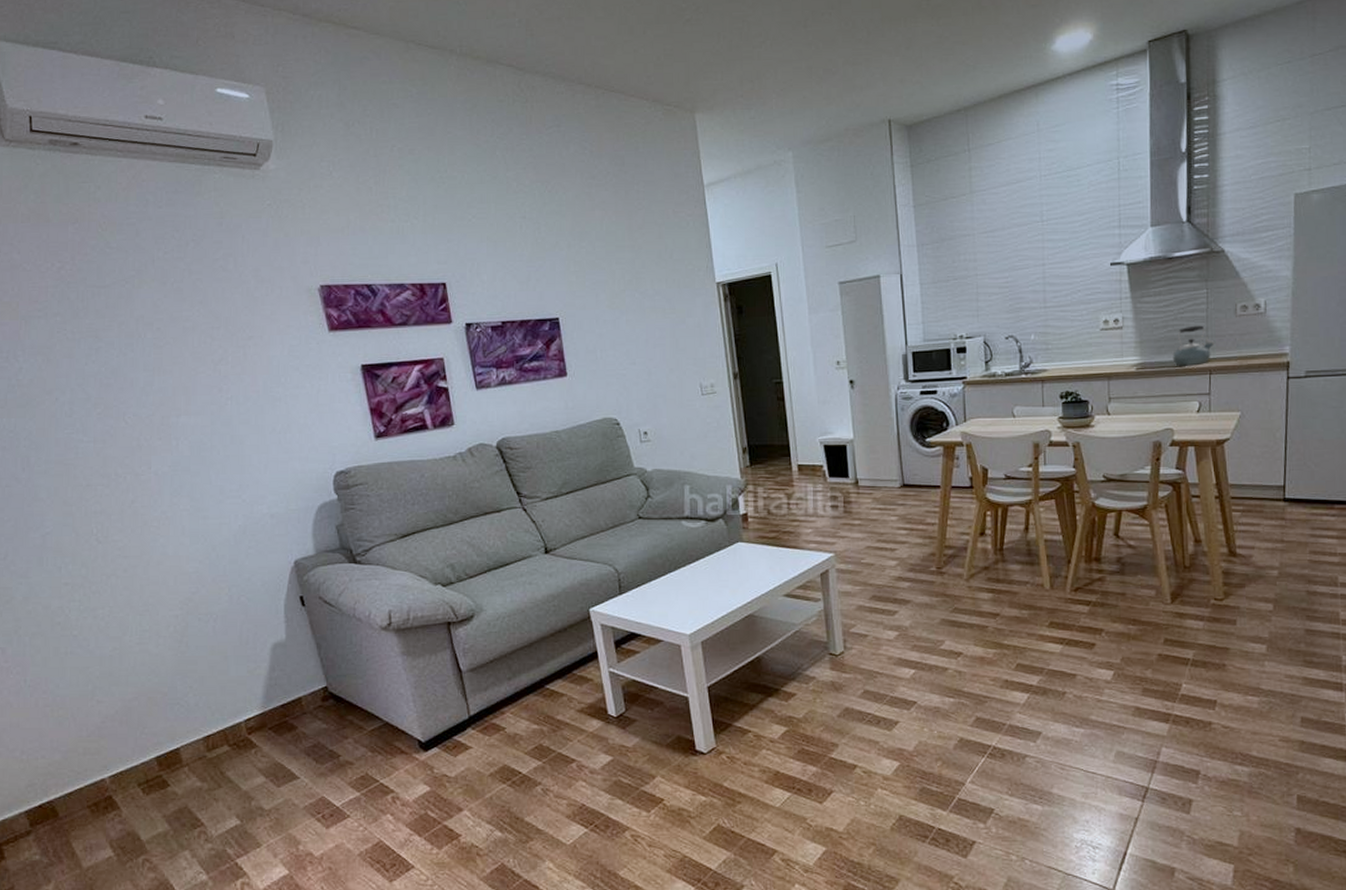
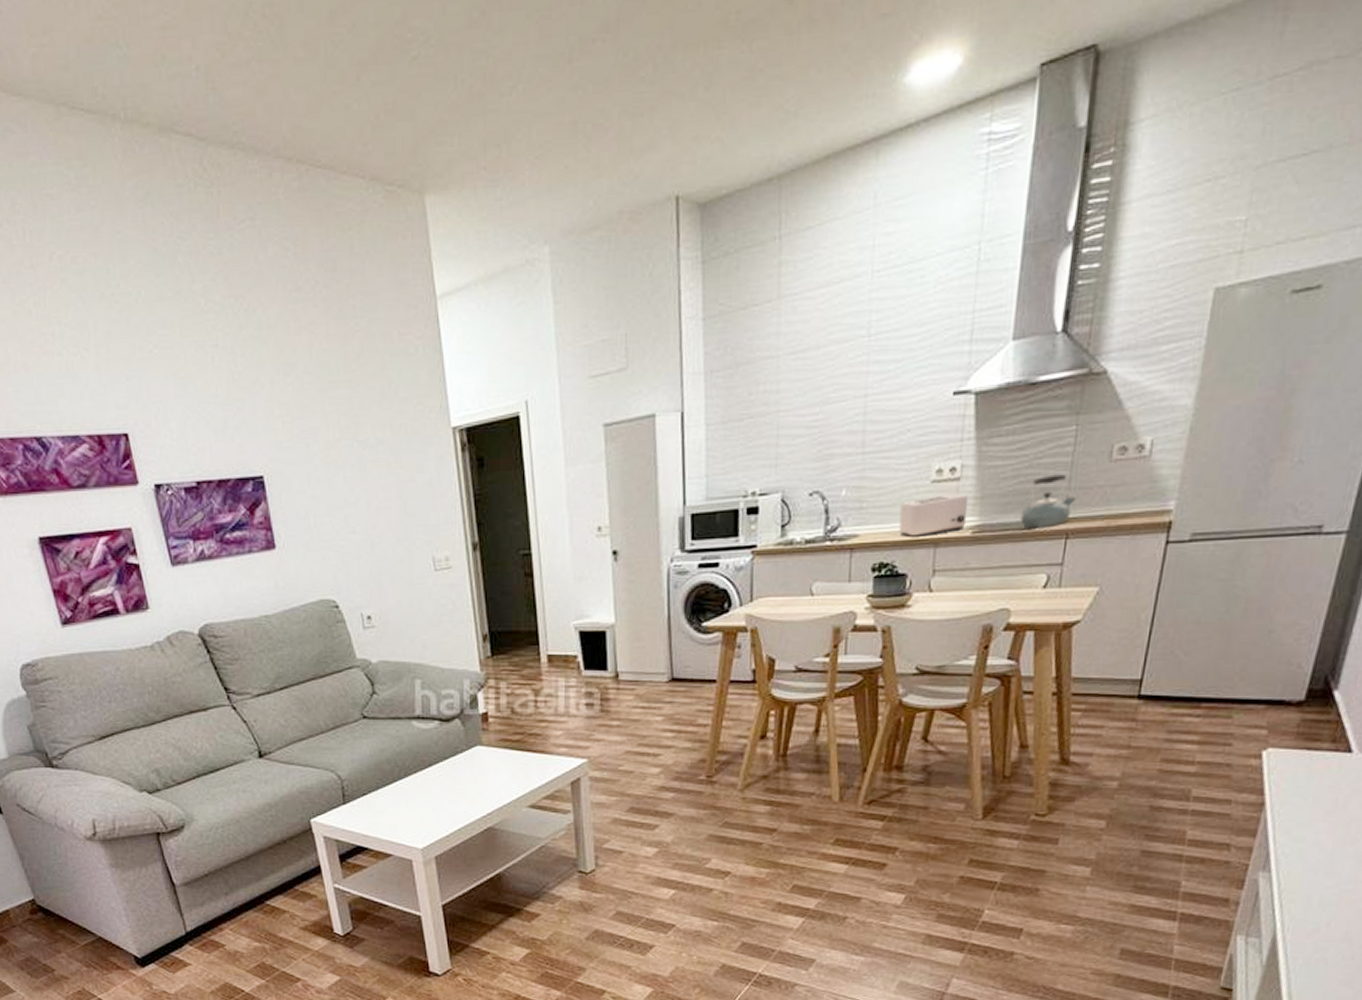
toaster: none [1078,338,1131,373] -> present [899,492,969,538]

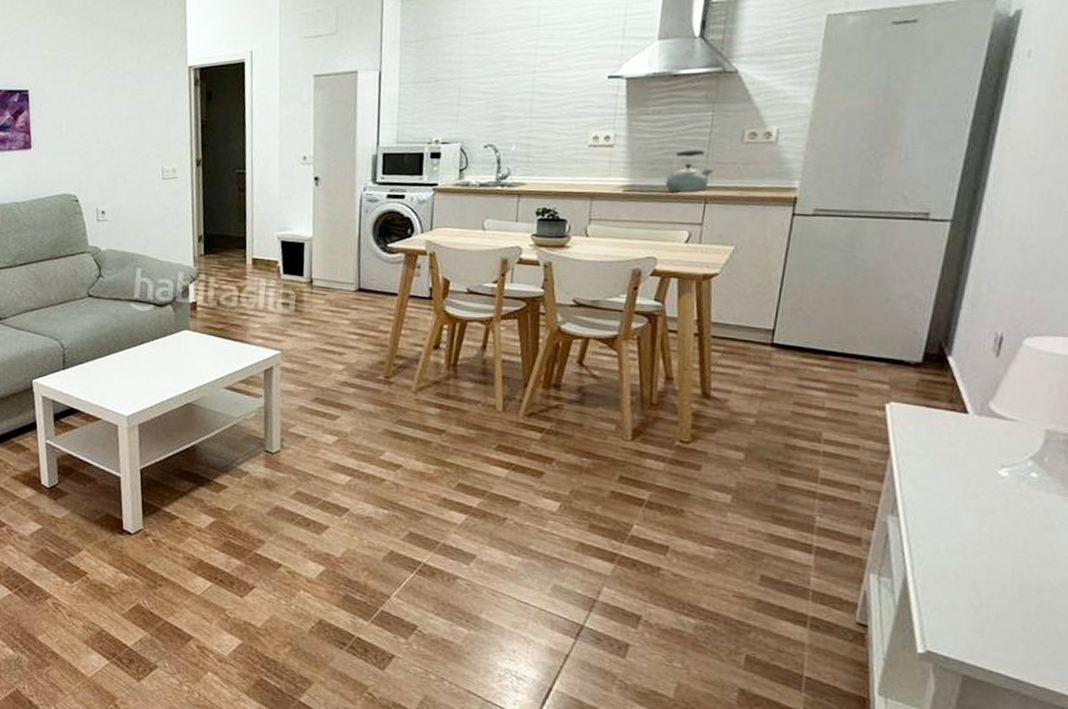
toaster: present [899,492,969,538] -> none [560,156,620,191]

